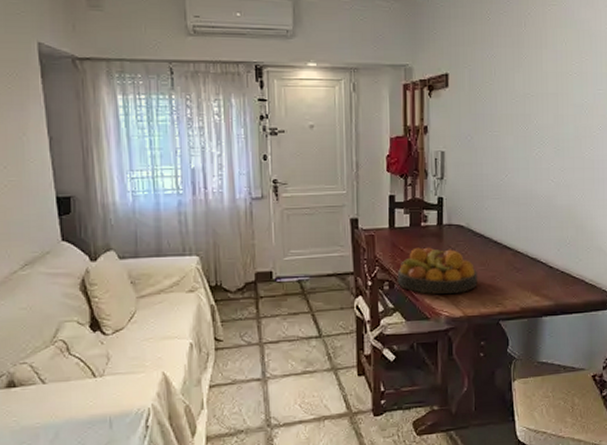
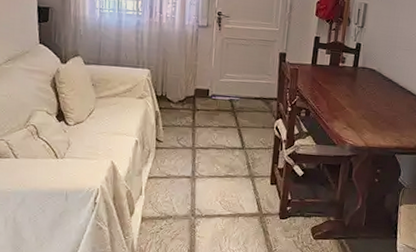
fruit bowl: present [397,247,477,295] -> none [313,84,382,127]

